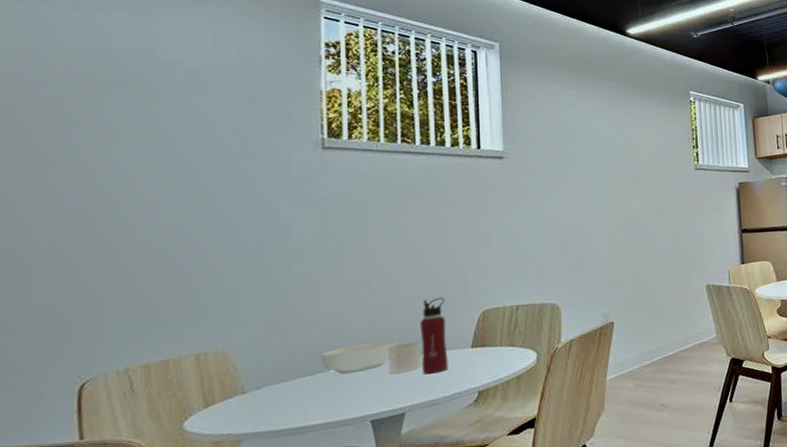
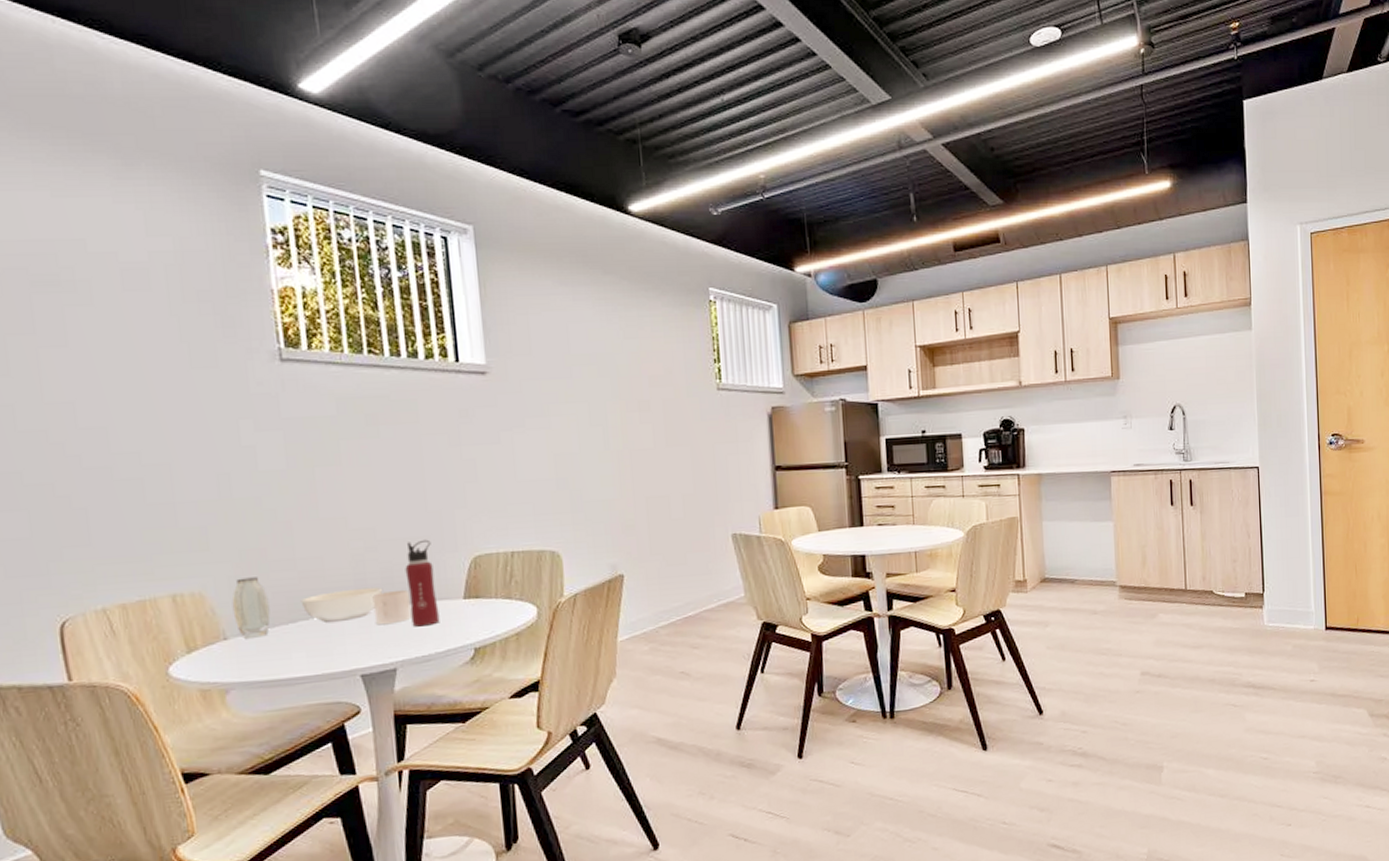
vase: none [254,335,290,393] -> present [231,577,271,640]

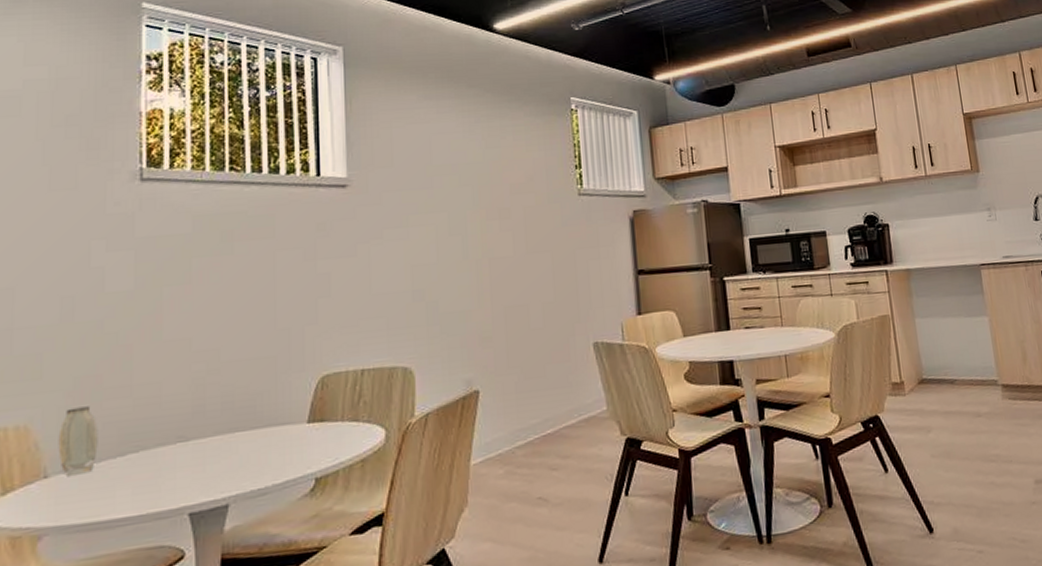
bowl: present [300,587,384,624] -> none [132,412,222,456]
mug: present [372,589,413,625] -> none [210,414,251,456]
water bottle: present [405,539,440,627] -> none [247,359,280,456]

